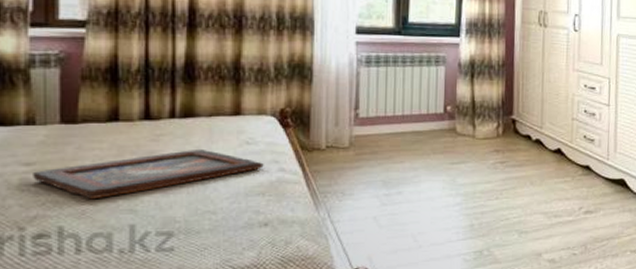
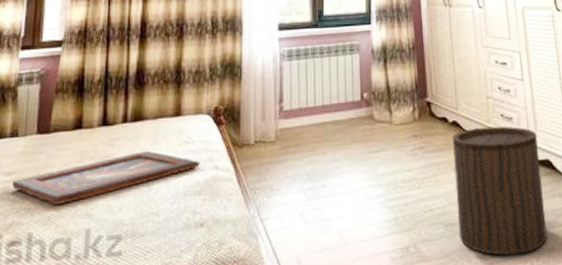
stool: none [532,146,616,260] -> present [453,126,547,255]

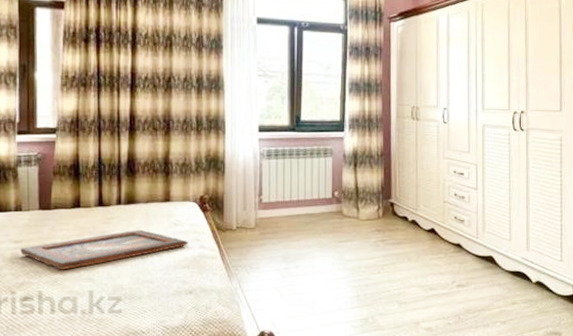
stool: present [453,126,547,255] -> none [410,226,484,329]

